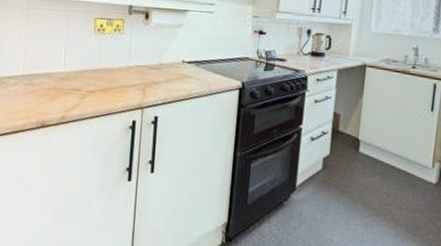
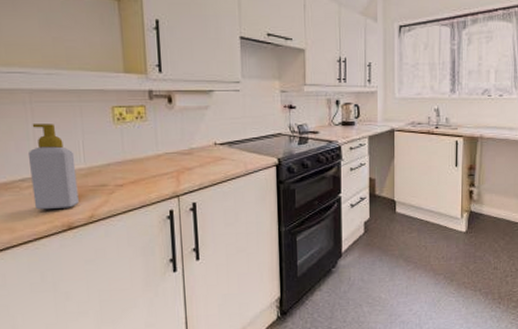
soap bottle: none [16,28,57,107] -> present [27,124,79,210]

